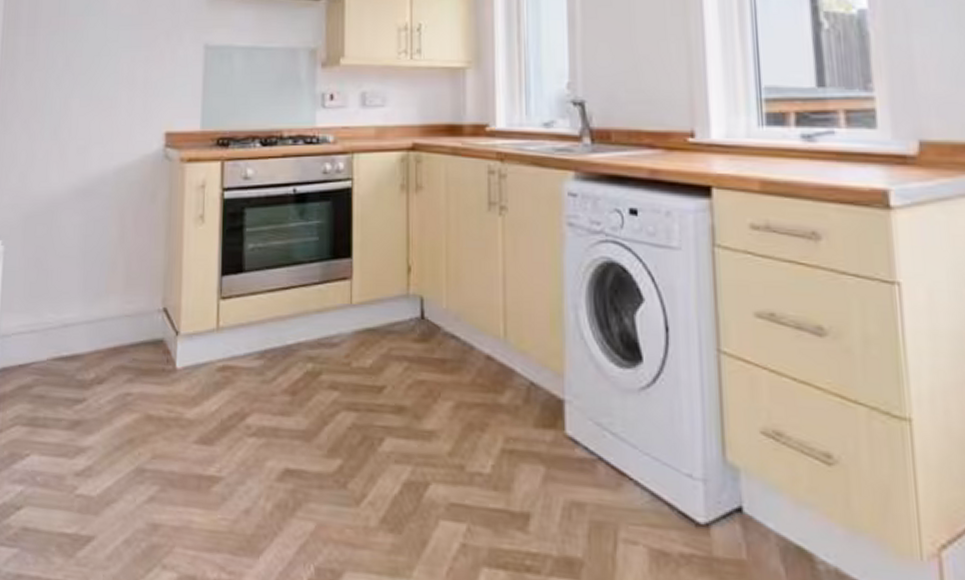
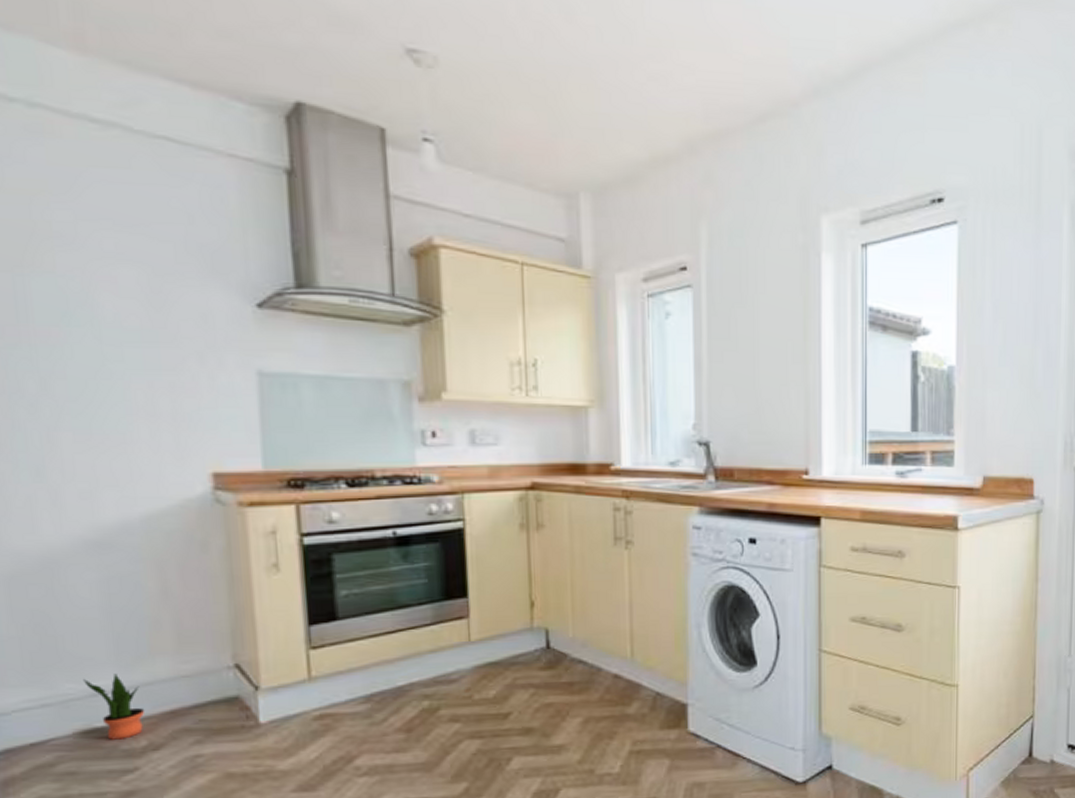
potted plant: none [60,308,97,370] -> present [83,673,145,740]

